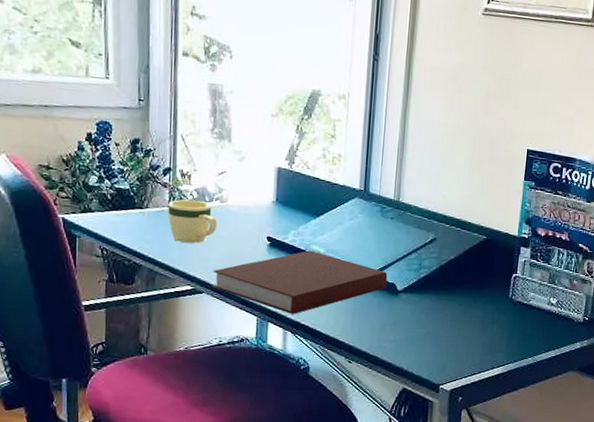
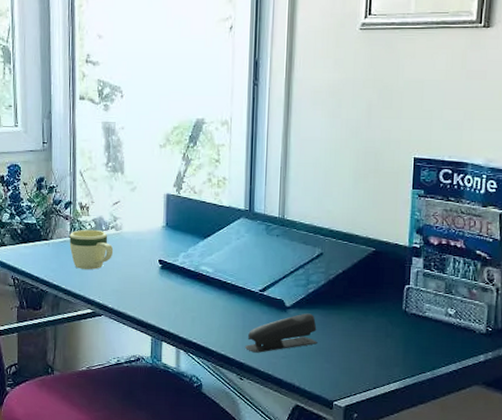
notebook: present [212,250,388,314] -> none [110,271,276,333]
stapler: none [354,297,427,336] -> present [244,313,318,353]

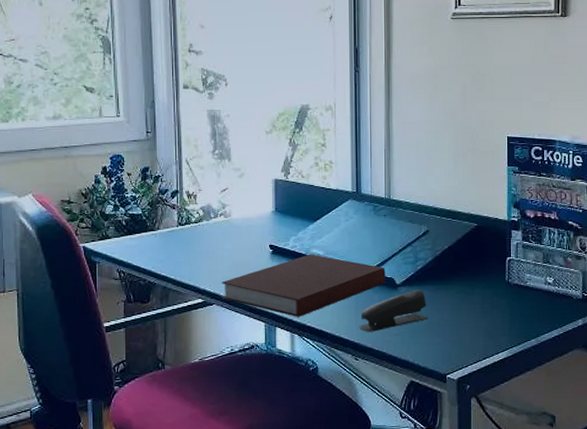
mug: present [69,229,114,269] -> none [177,217,223,258]
notebook: none [110,271,276,333] -> present [221,254,386,317]

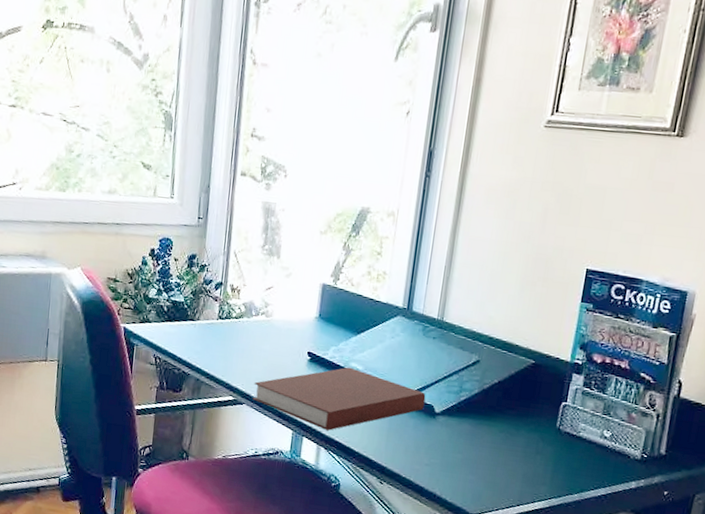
stapler: present [358,289,428,332] -> none [387,421,465,458]

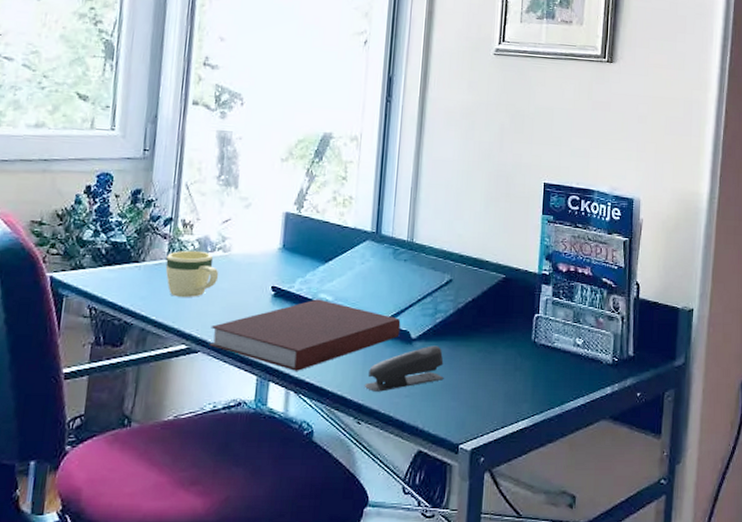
mug: none [216,313,262,356] -> present [165,250,219,297]
stapler: none [387,421,465,458] -> present [364,345,444,392]

